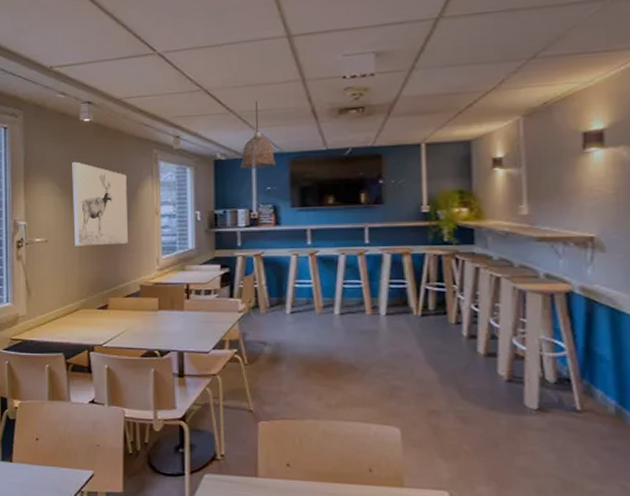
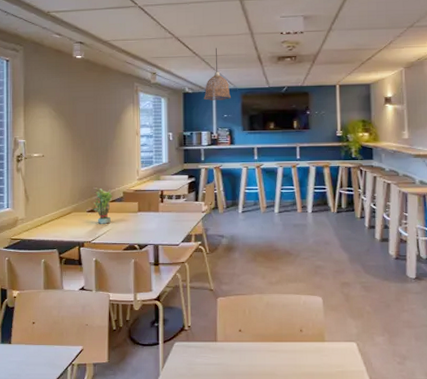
wall art: present [72,161,128,246] -> none [66,90,113,160]
potted plant: none [103,279,128,324] -> present [92,188,113,224]

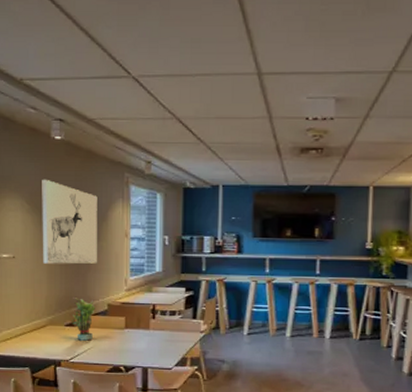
wall art: none [66,90,113,160] -> present [42,179,97,264]
pendant lamp: present [204,48,231,100] -> none [208,133,241,199]

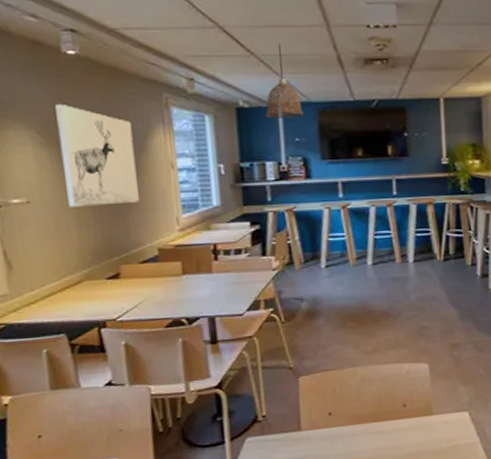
potted plant: present [70,298,95,341] -> none [113,244,144,295]
pendant lamp: none [208,133,241,199] -> present [266,44,303,119]

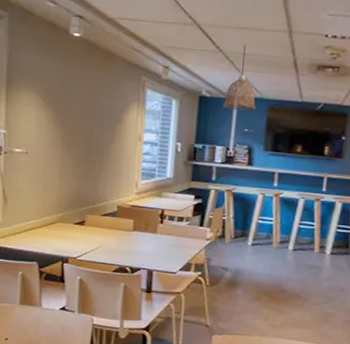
wall art: present [55,103,139,207] -> none [55,76,113,165]

